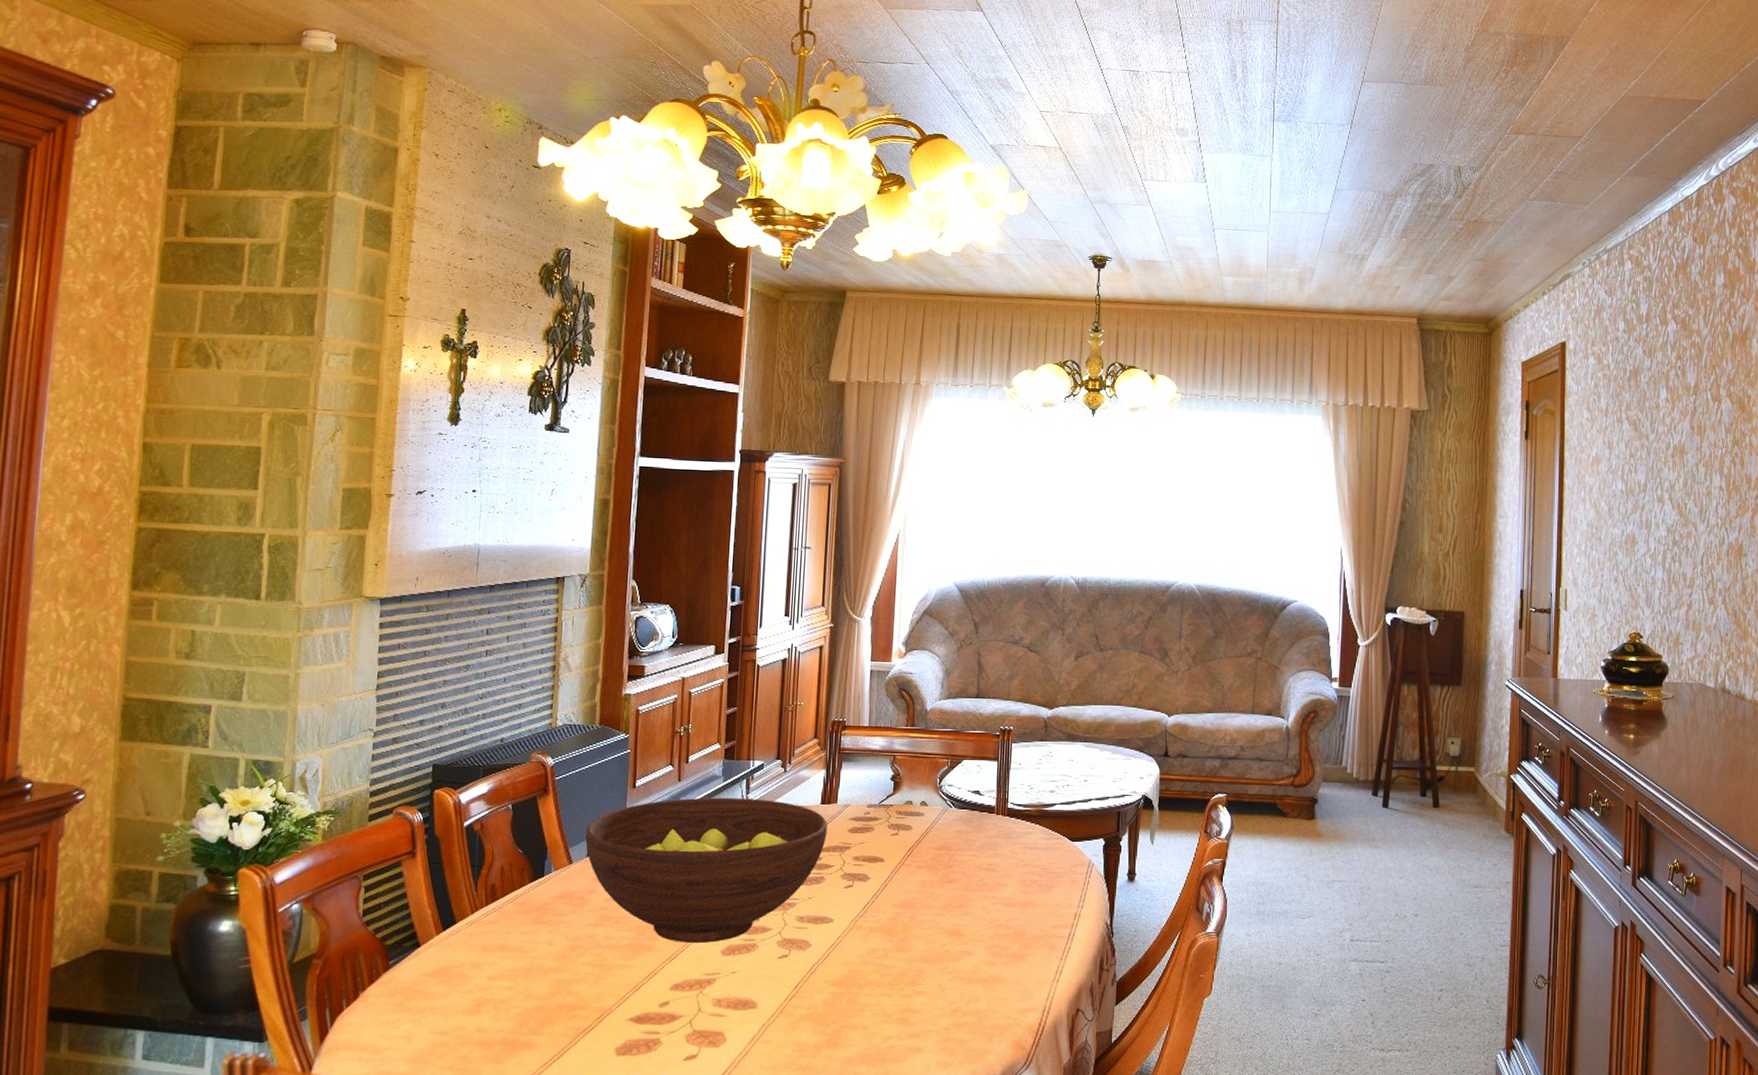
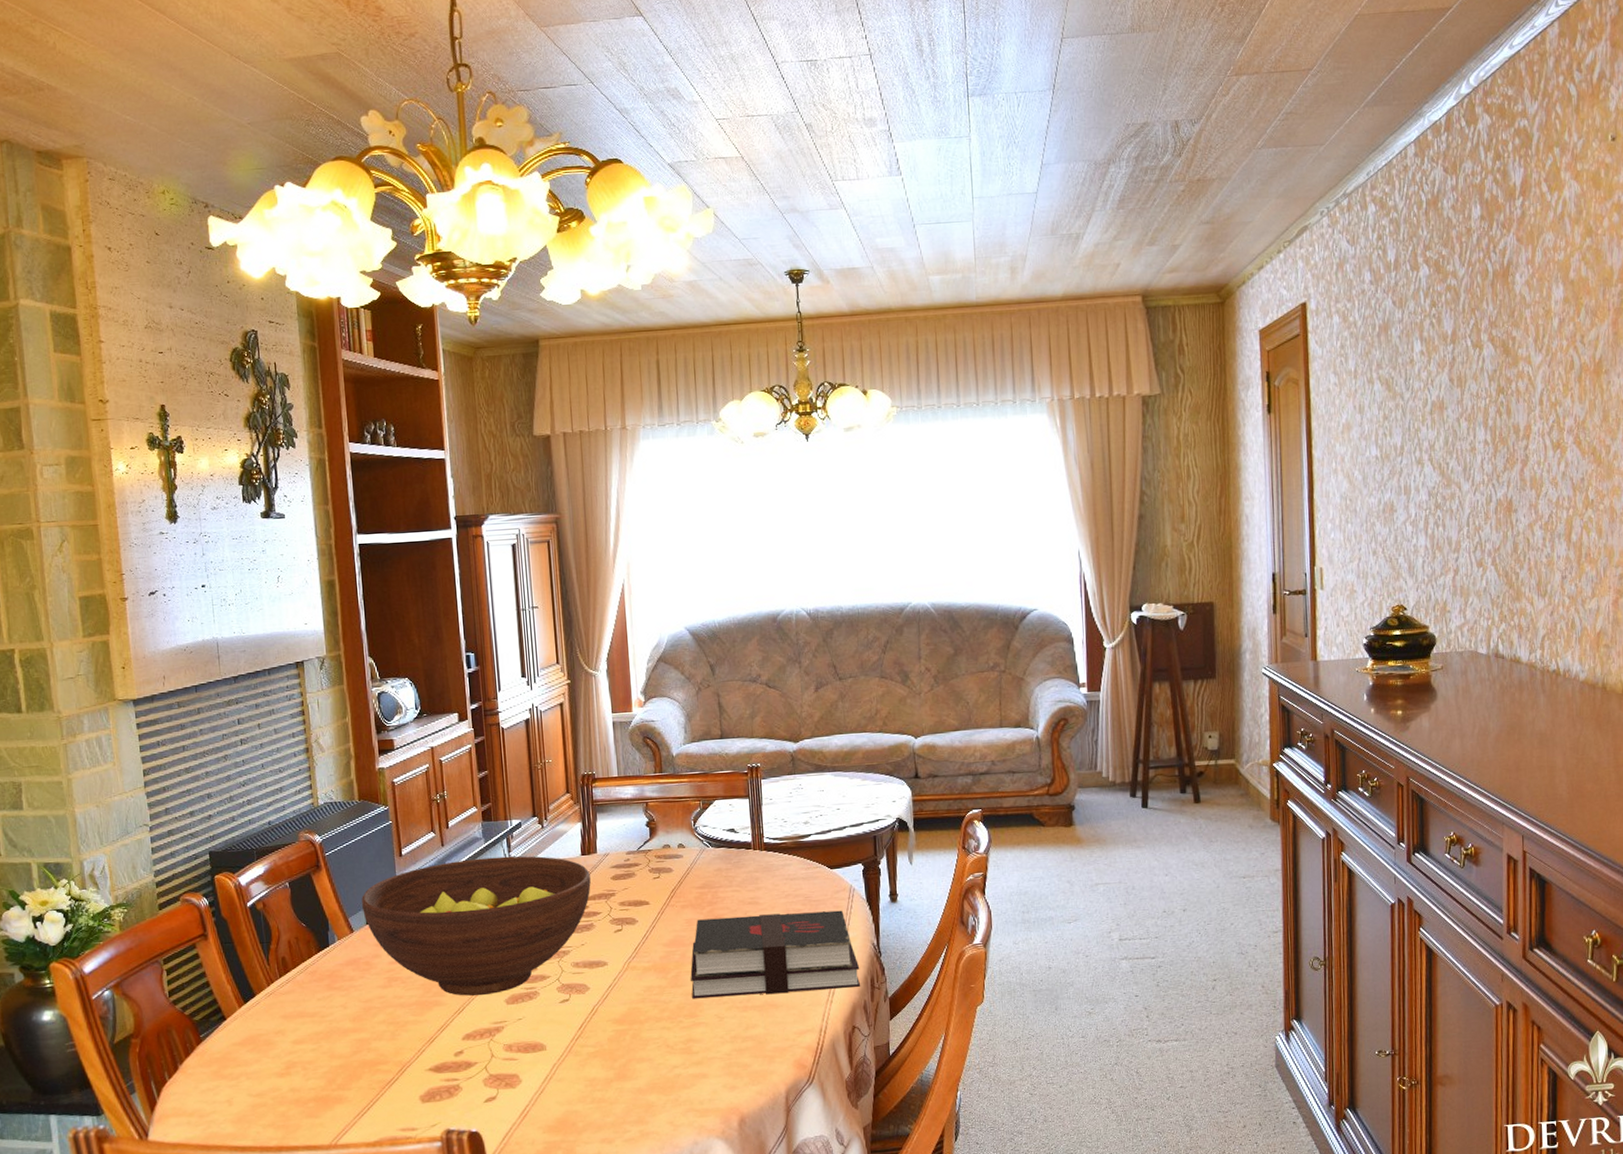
hardback book: none [916,882,1091,968] -> present [690,910,861,999]

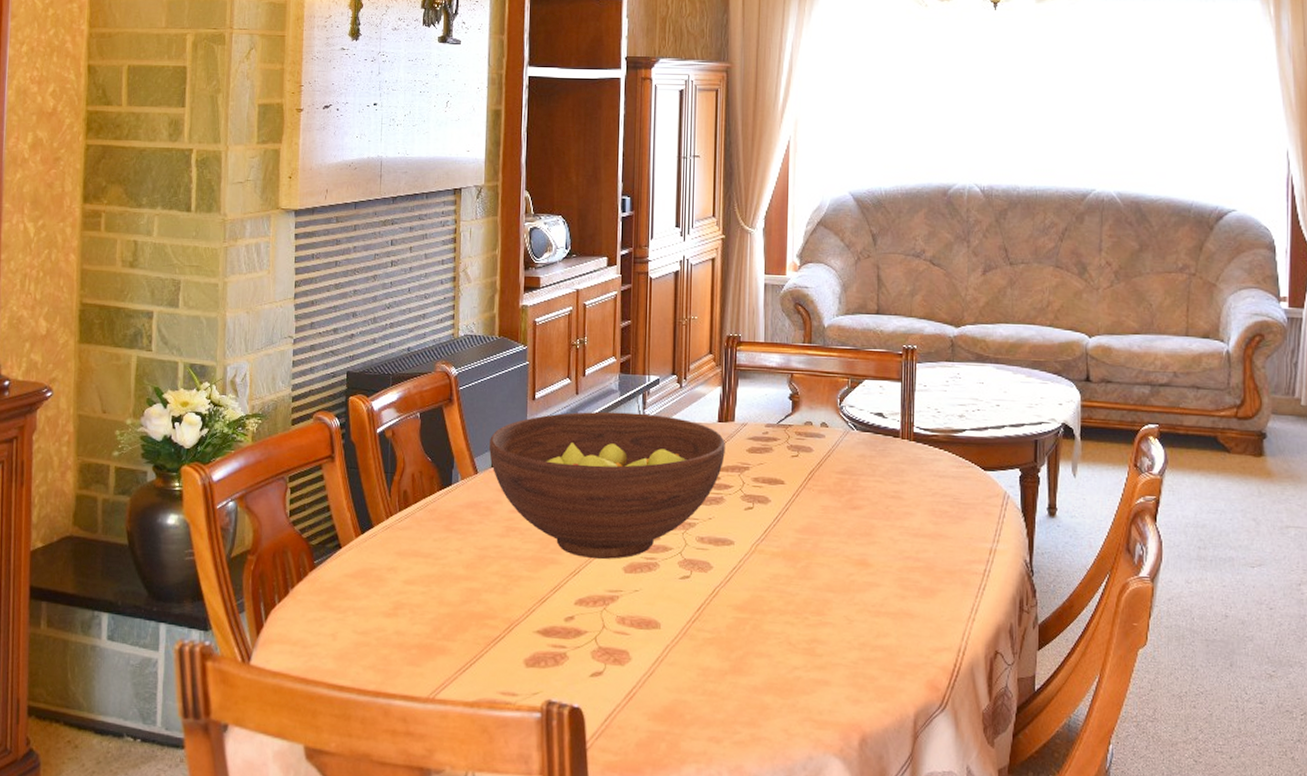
hardback book: present [690,910,861,999] -> none [821,508,1008,608]

